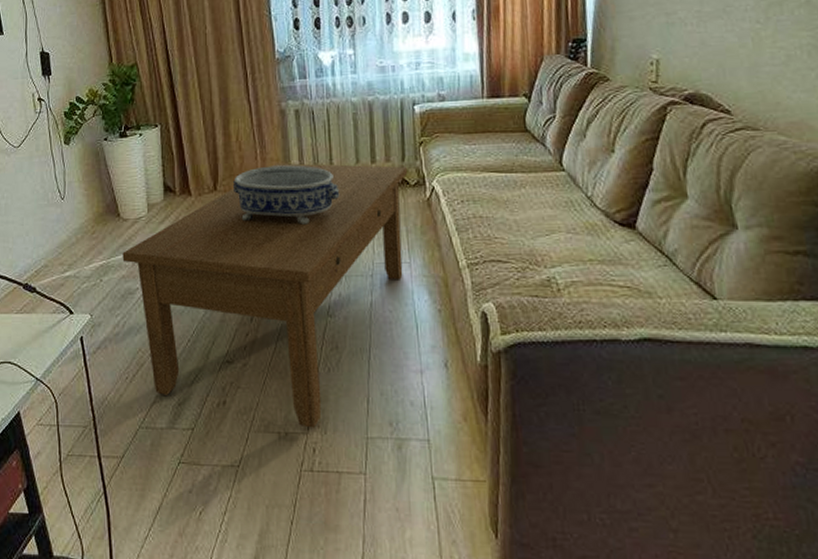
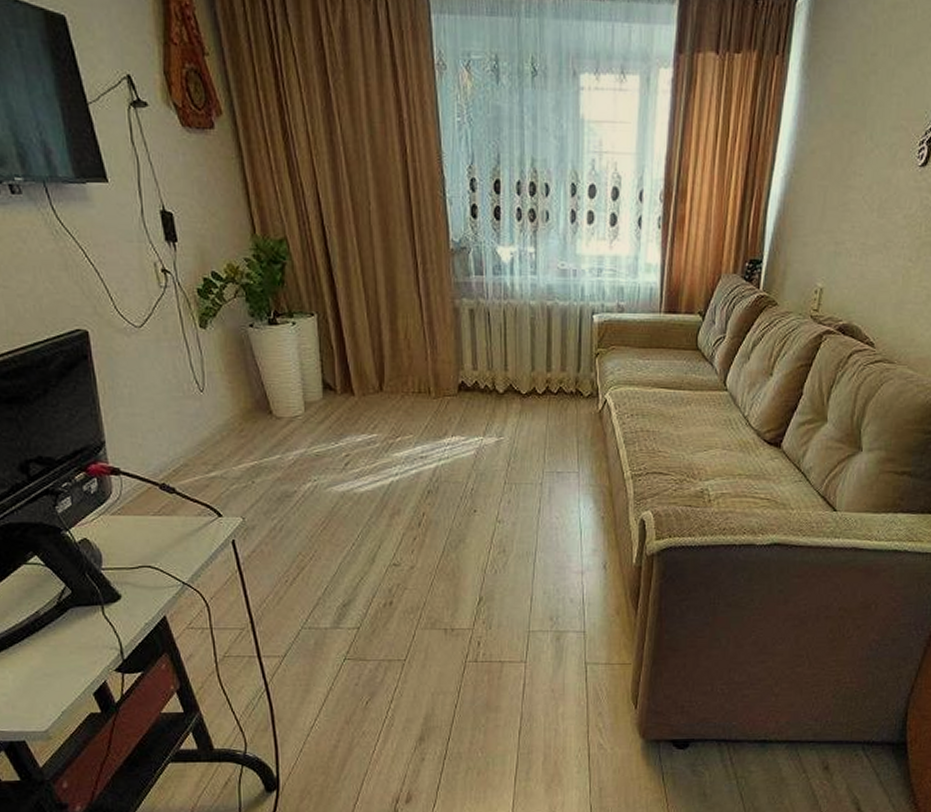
coffee table: present [122,163,407,428] -> none [277,365,581,624]
decorative bowl: present [232,165,340,225] -> none [400,368,514,431]

